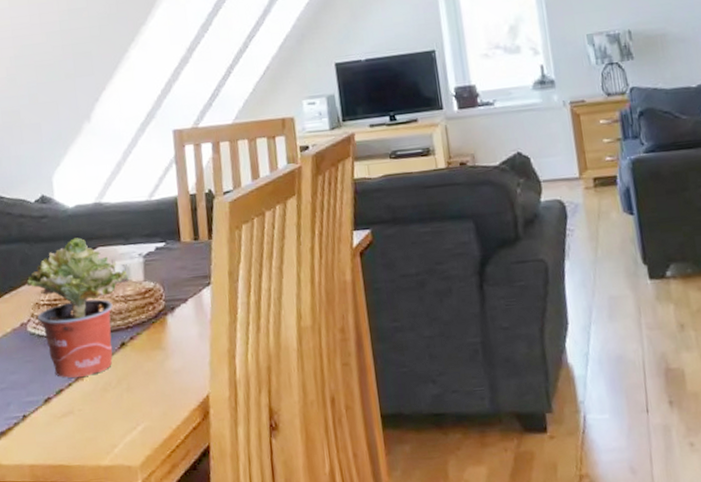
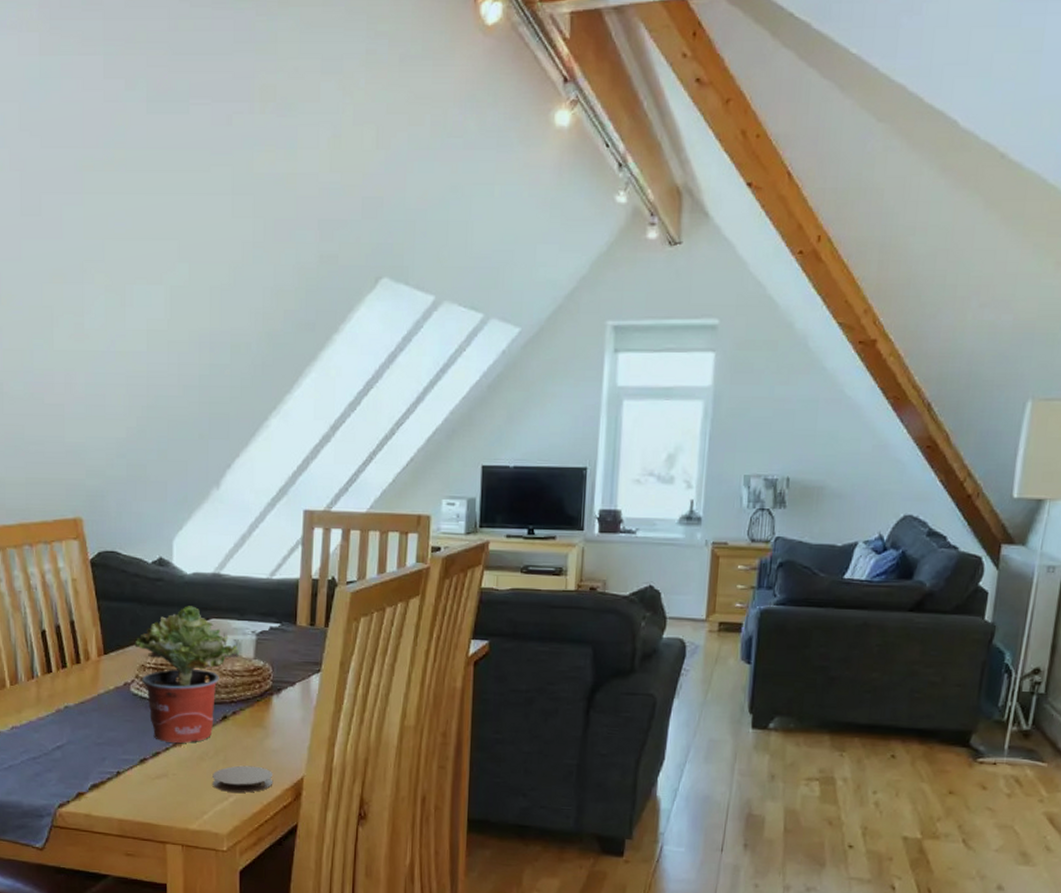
coaster: none [118,389,180,421] -> present [212,765,274,793]

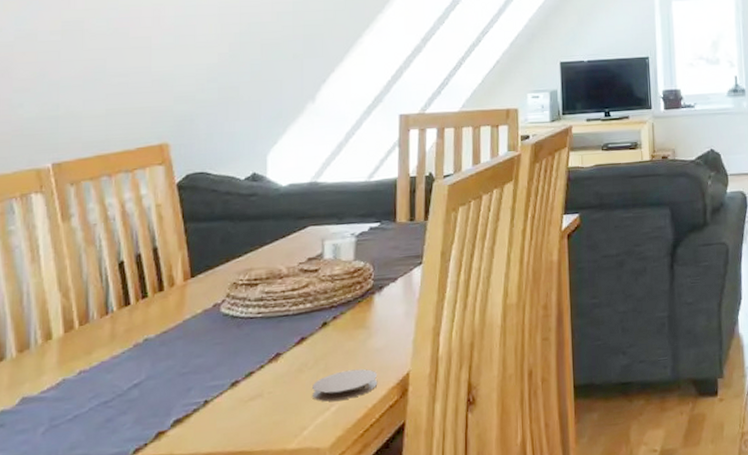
potted plant: present [134,606,240,743] -> none [225,216,339,360]

